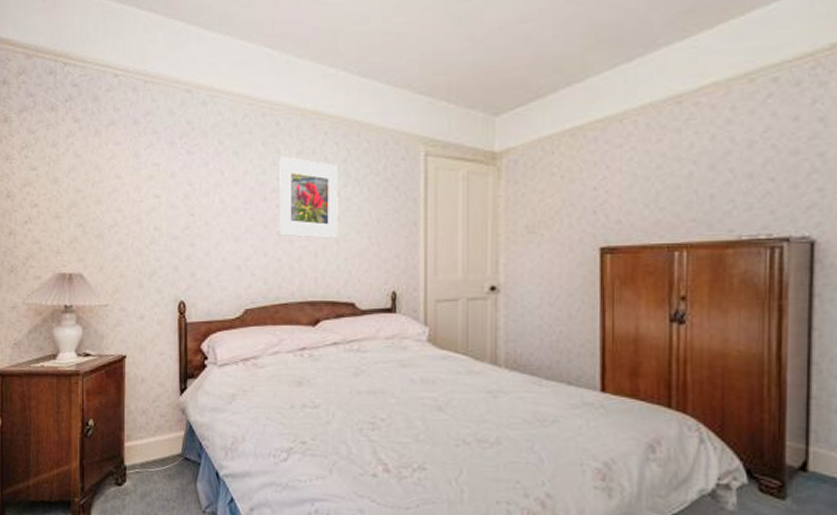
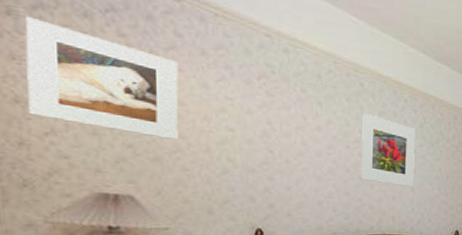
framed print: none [15,120,116,214] -> present [25,16,179,140]

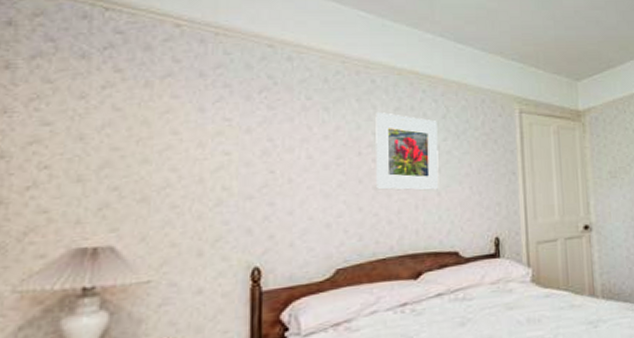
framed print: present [25,16,179,140] -> none [13,67,174,175]

